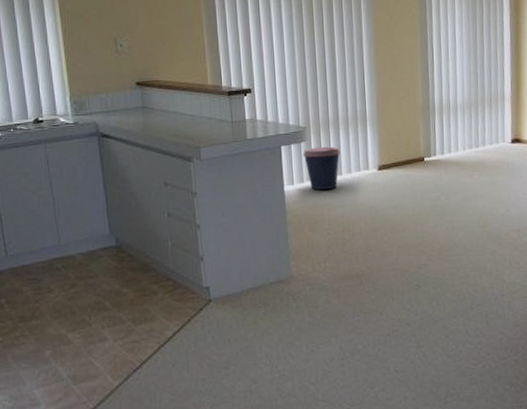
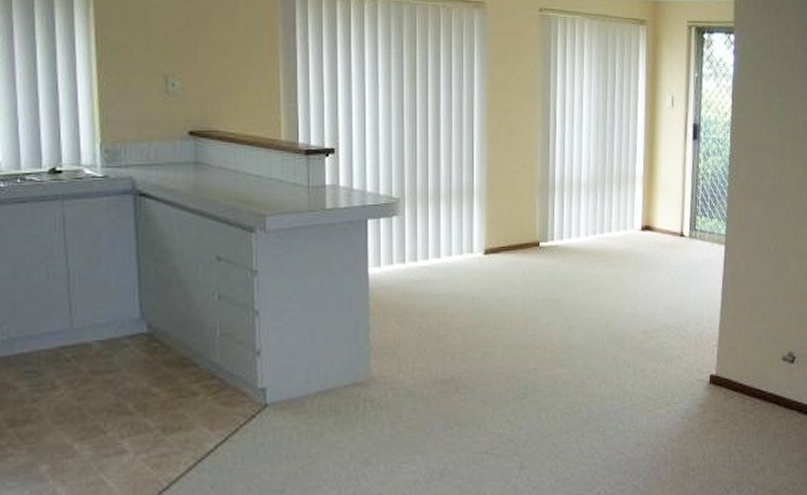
coffee cup: present [303,146,341,190] -> none [394,223,440,274]

